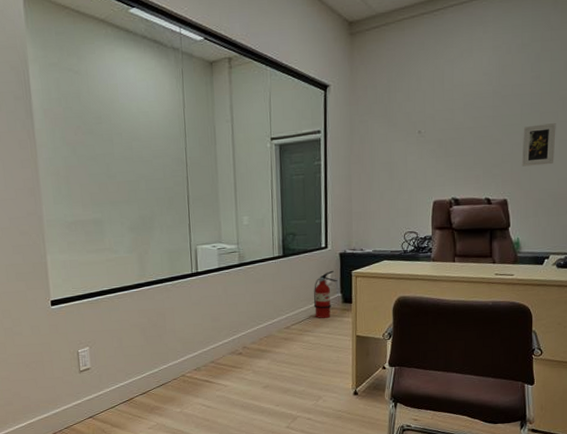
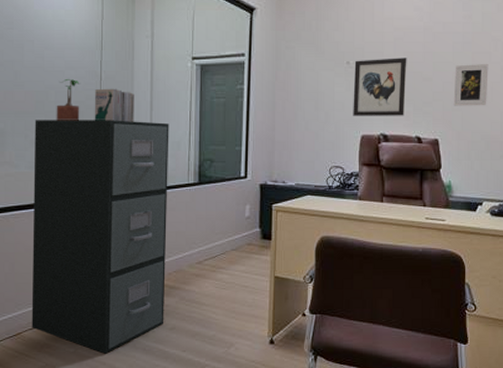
filing cabinet: none [129,202,259,412] -> present [31,120,169,354]
potted plant: none [147,167,170,208] -> present [56,79,80,121]
books: none [182,173,220,205] -> present [94,88,134,122]
fire extinguisher: present [313,270,337,318] -> none [229,202,256,254]
wall art: none [425,123,477,183] -> present [353,58,407,116]

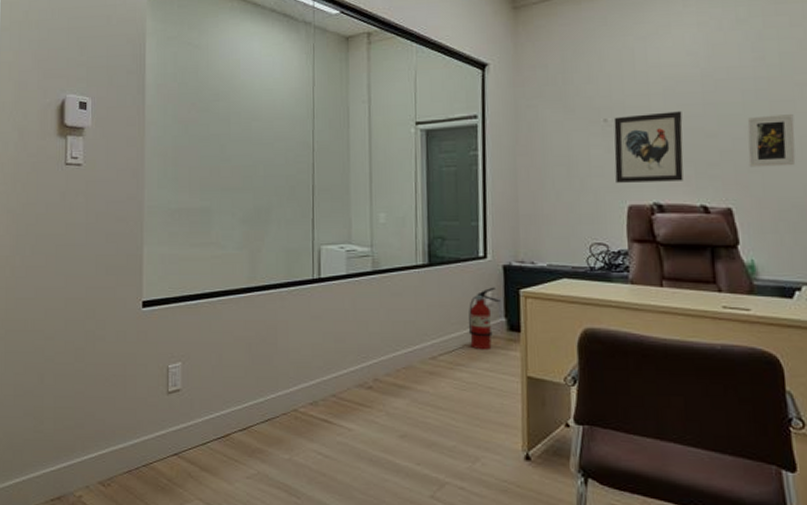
filing cabinet: present [31,120,169,354] -> none [241,194,394,463]
potted plant: present [56,79,80,121] -> none [265,151,291,197]
books: present [94,88,134,122] -> none [306,159,352,197]
fire extinguisher: none [229,202,256,254] -> present [468,287,500,349]

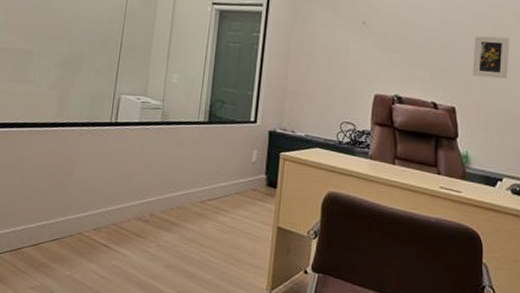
fire extinguisher: present [468,287,500,349] -> none [234,147,263,200]
wall art: present [613,111,684,183] -> none [367,21,425,80]

